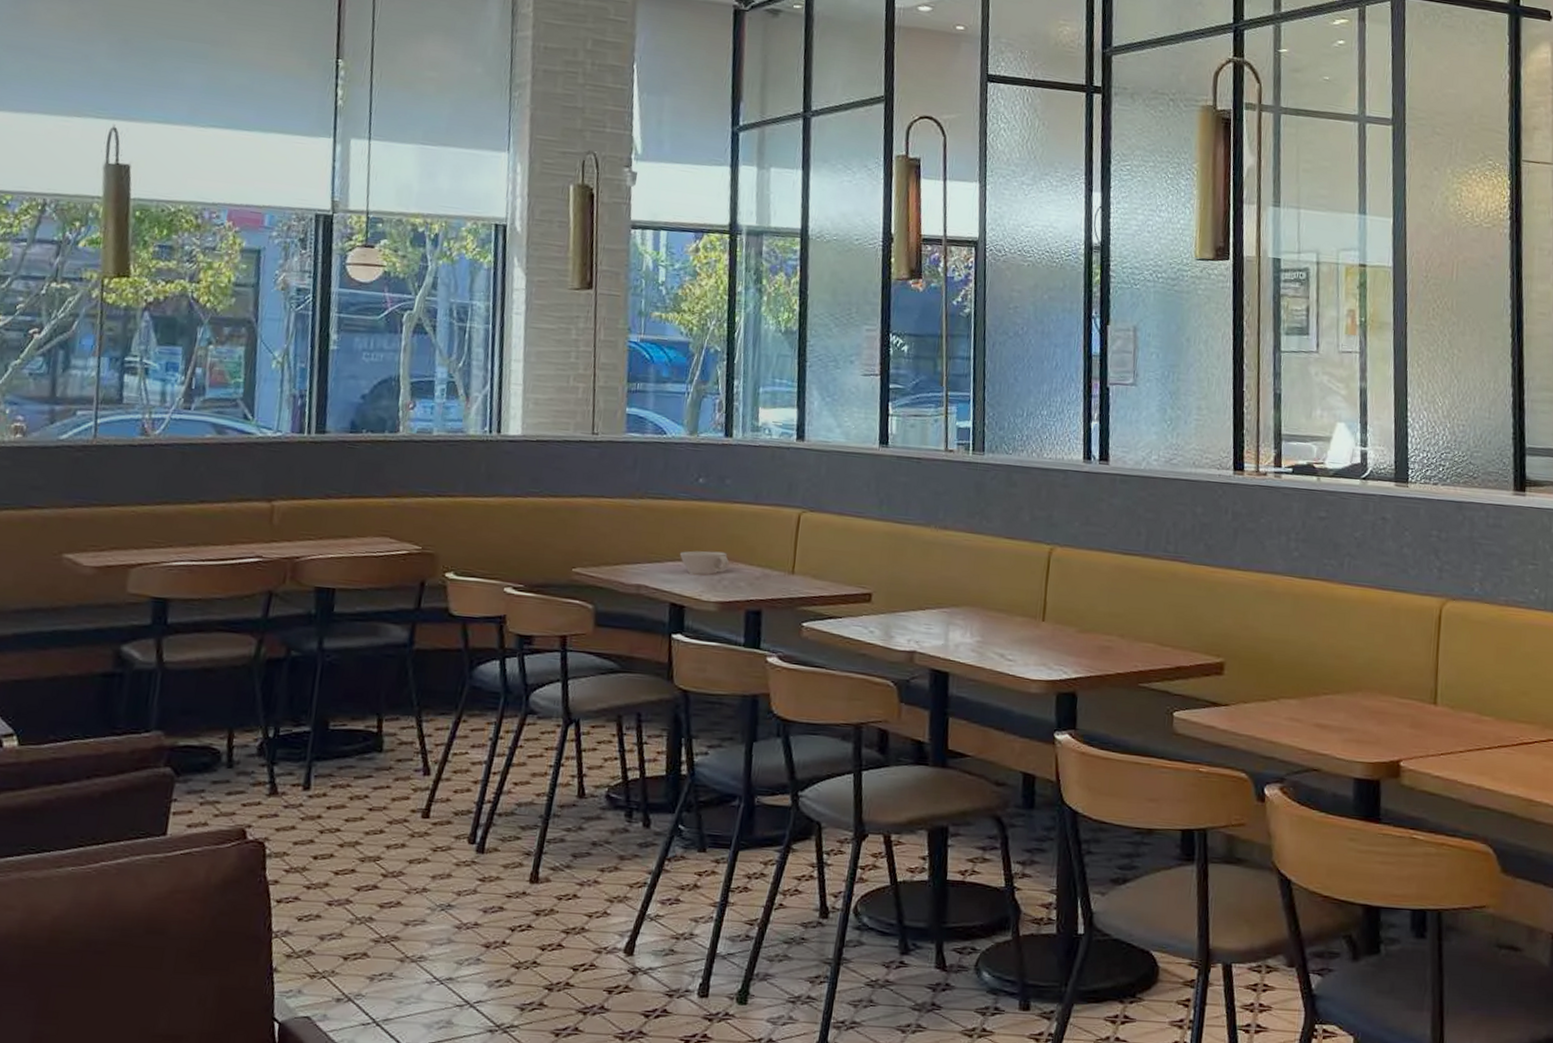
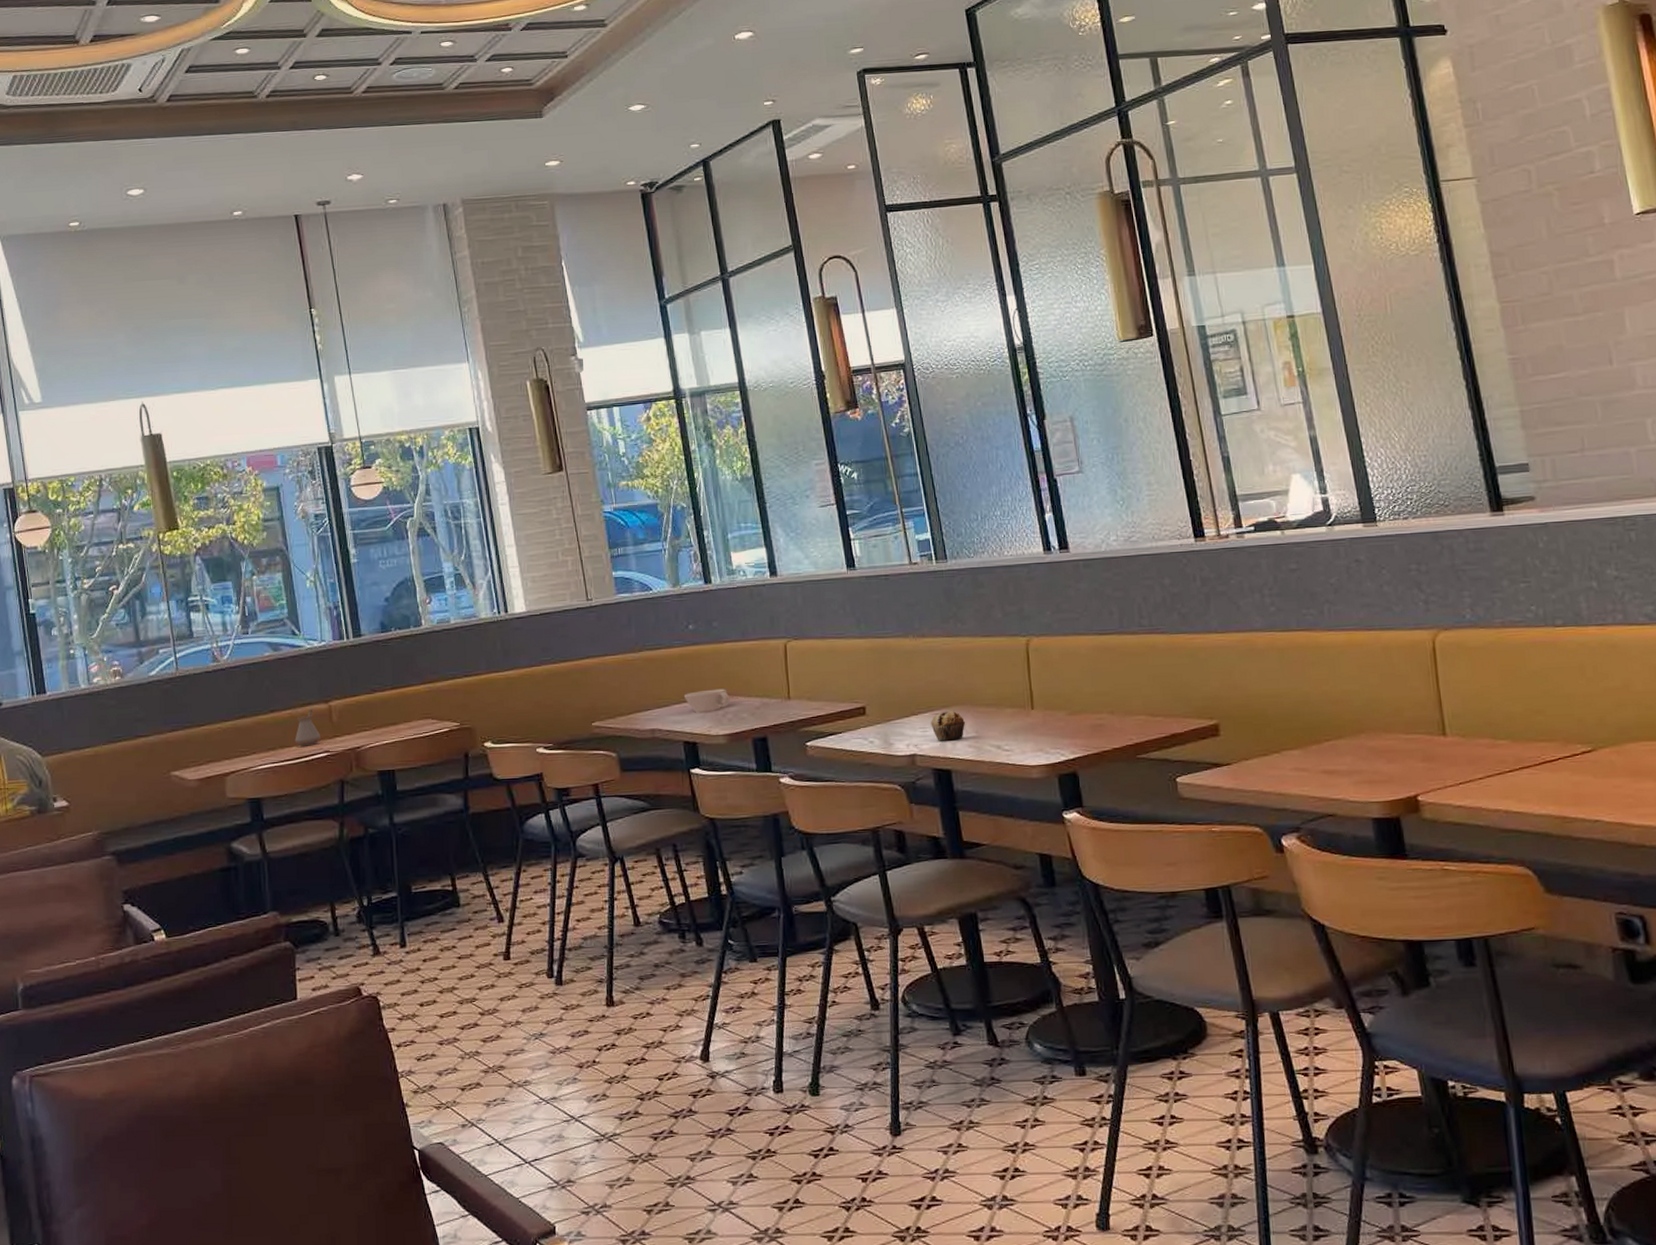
coffee pot: none [222,505,256,548] -> present [295,708,321,747]
muffin: none [936,610,973,642] -> present [931,710,966,741]

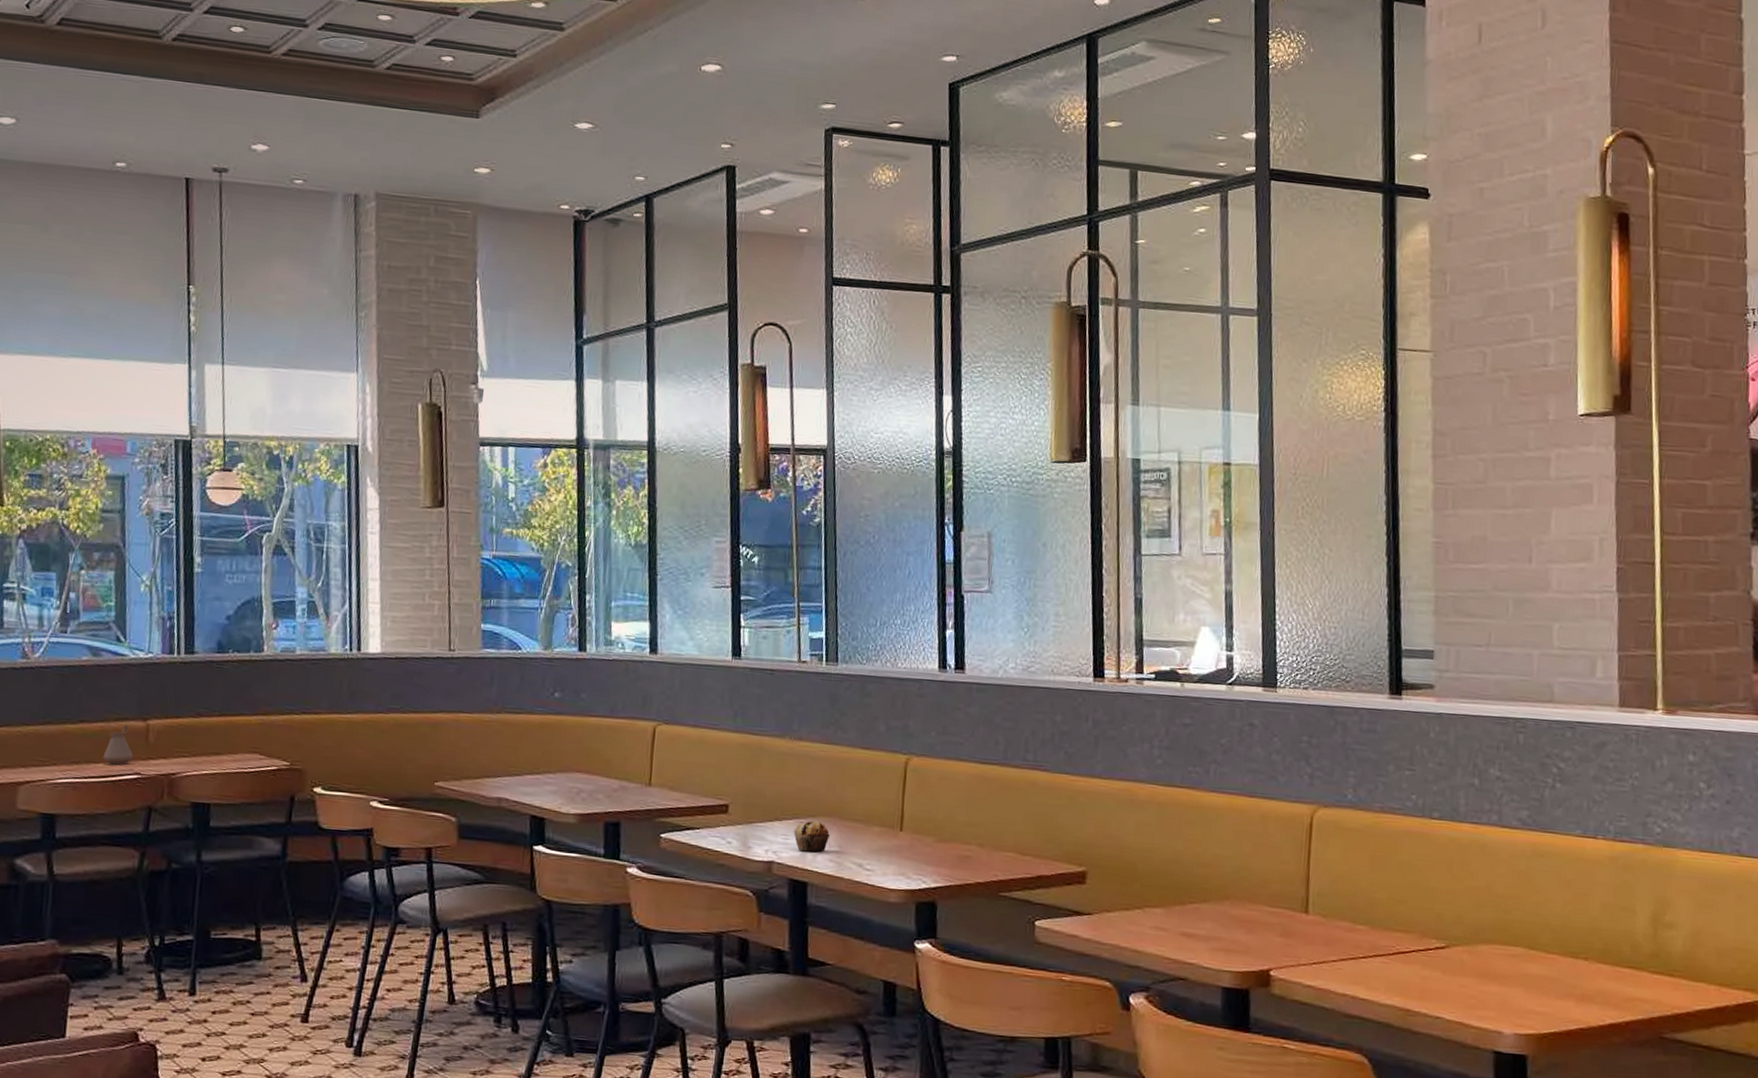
cup: present [683,689,730,714] -> none [538,764,587,789]

